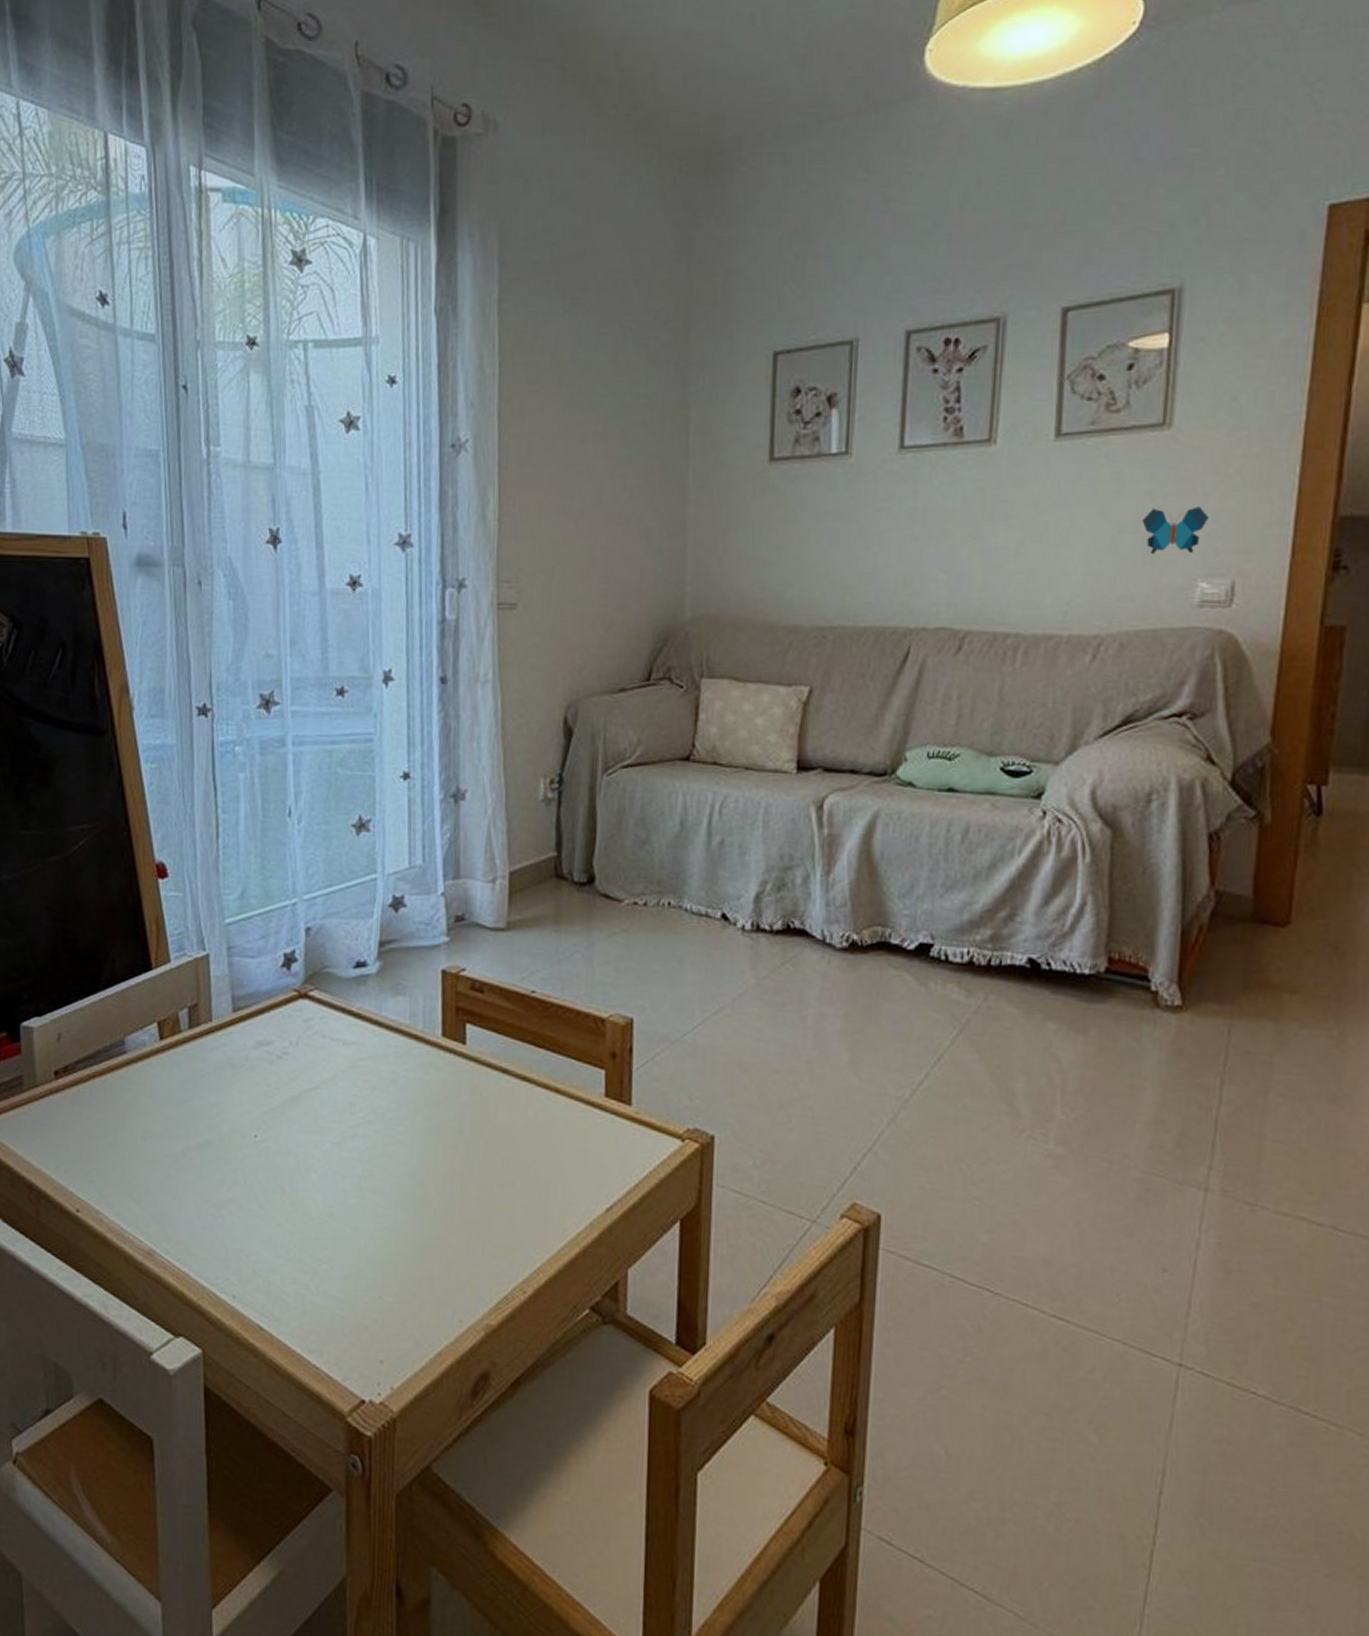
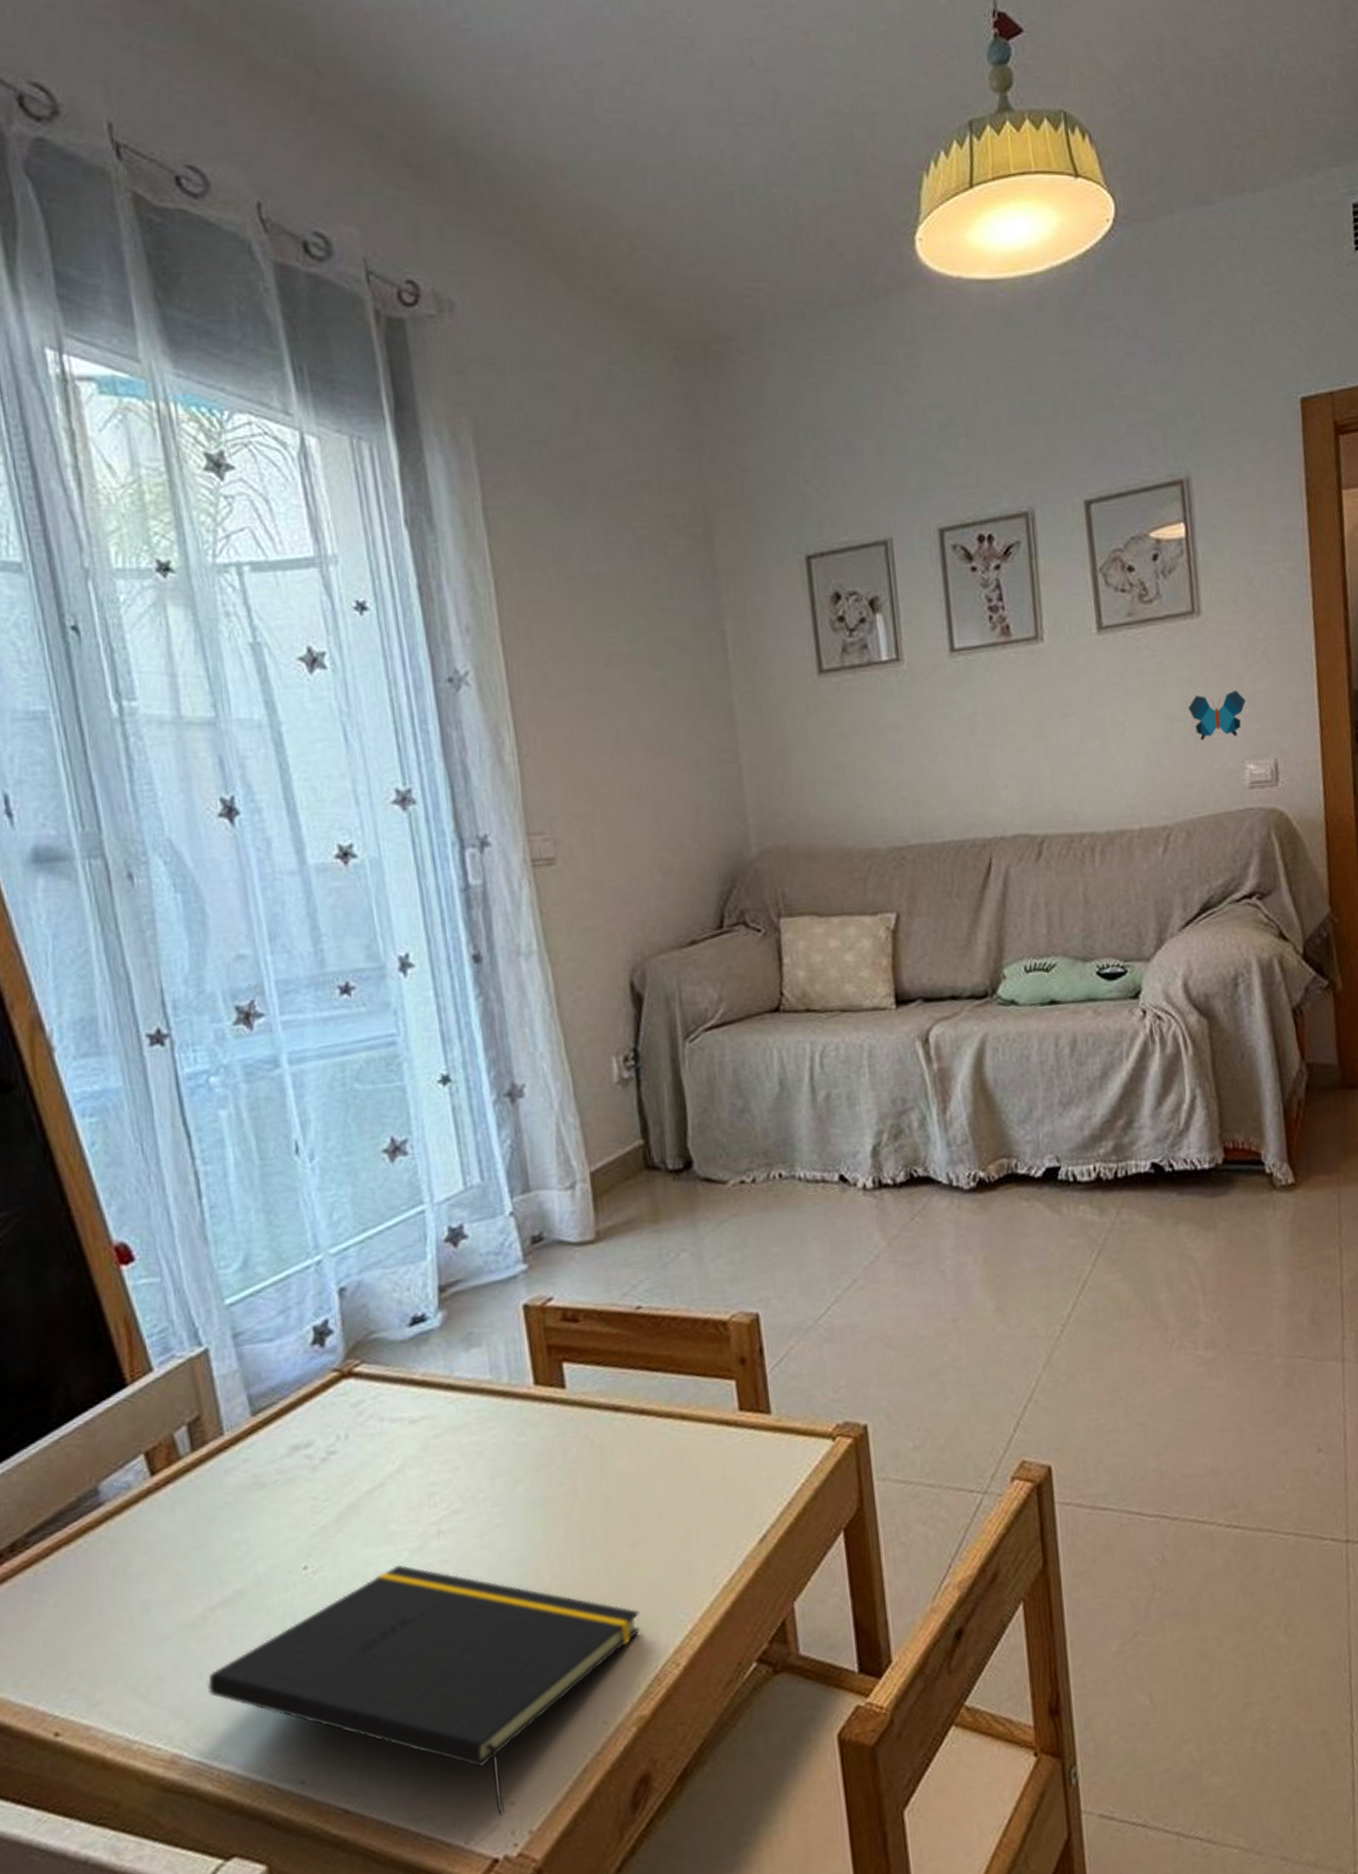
notepad: none [178,1152,500,1368] -> present [207,1564,640,1816]

